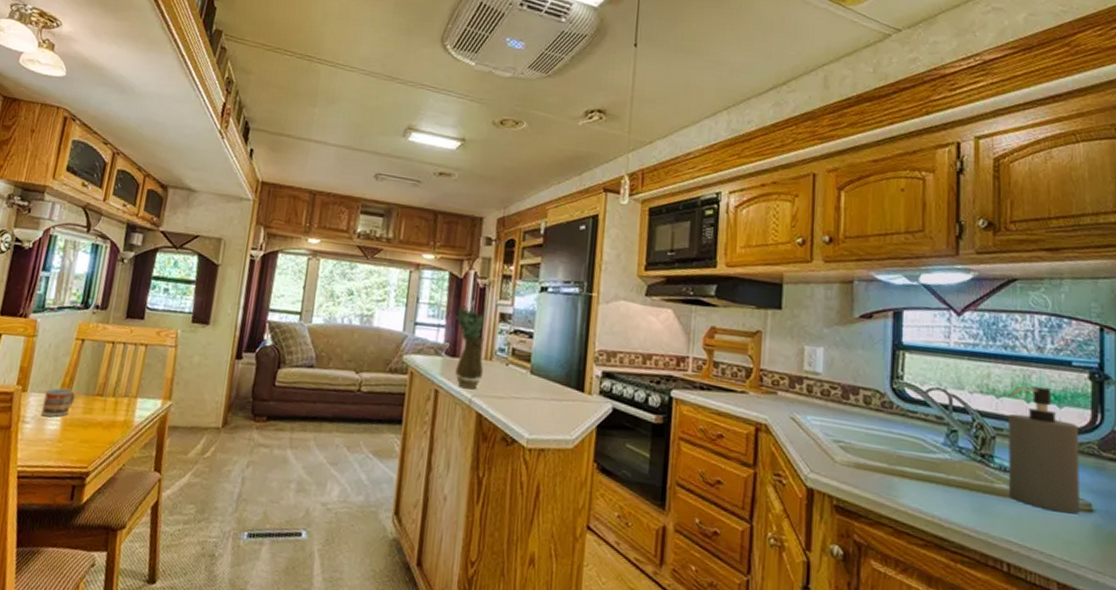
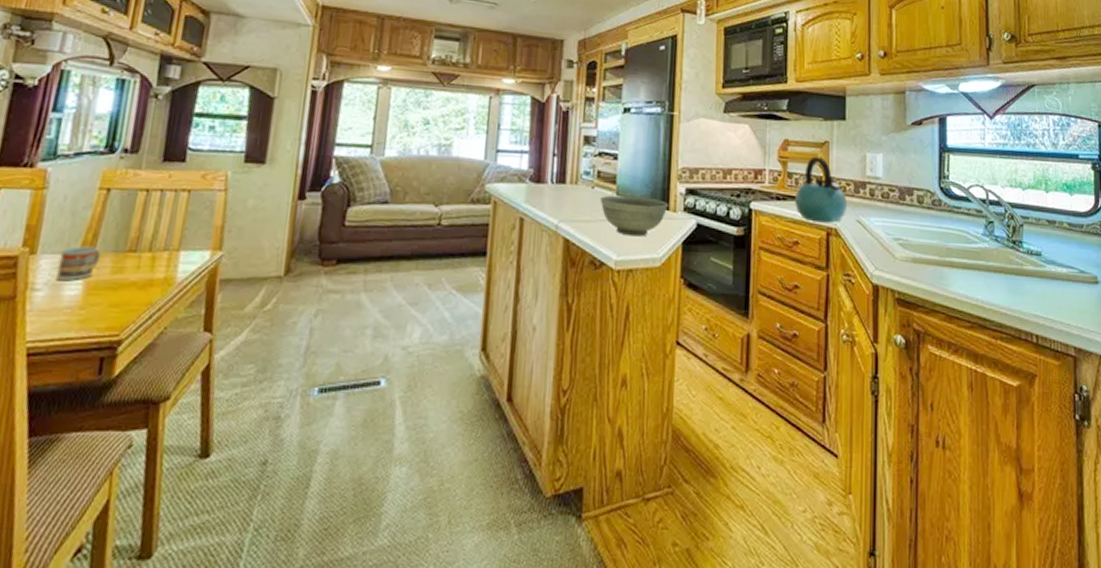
vase: present [455,304,485,390] -> none [539,128,570,215]
bowl: none [513,373,584,417] -> present [600,195,669,237]
kettle: none [720,346,781,418] -> present [795,156,848,223]
soap dispenser: present [1008,387,1079,514] -> none [1032,178,1089,287]

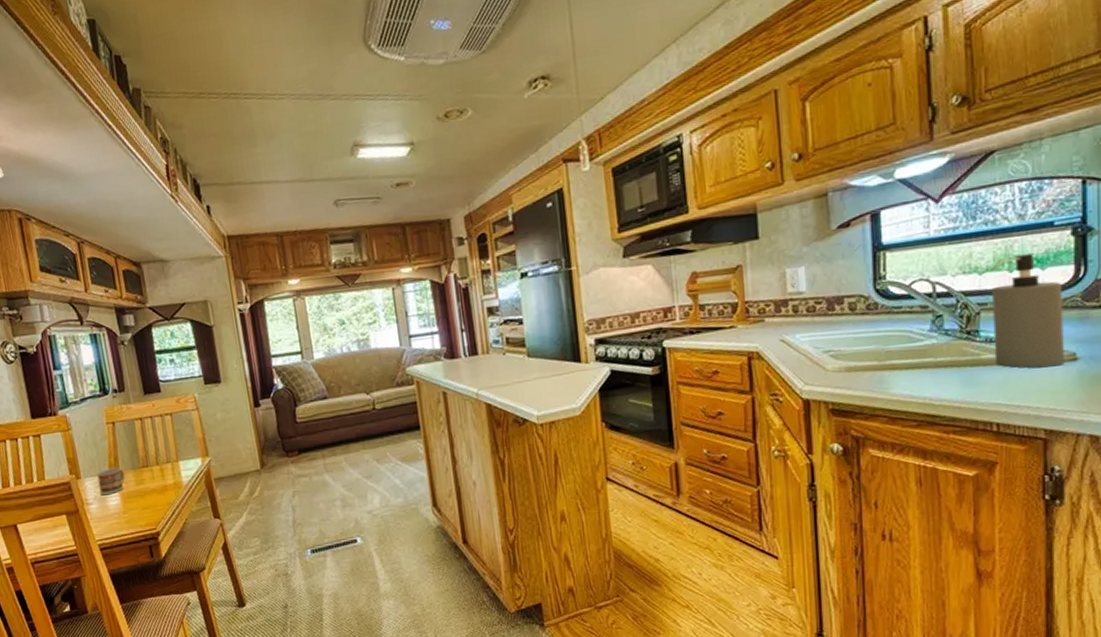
bowl: present [600,195,669,237] -> none [512,354,581,392]
kettle: present [795,156,848,223] -> none [710,282,769,349]
soap dispenser: none [1032,178,1089,287] -> present [992,253,1064,368]

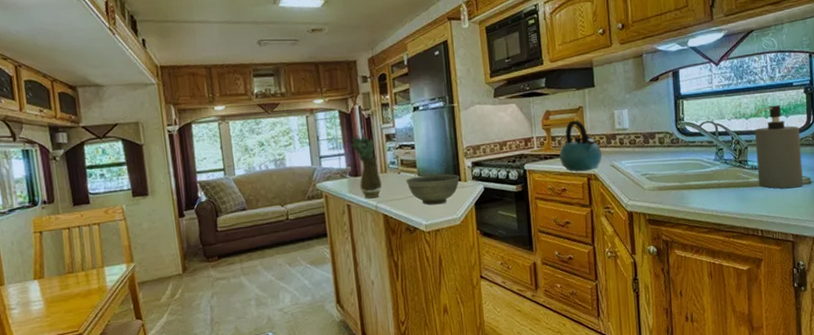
cup: present [97,467,125,496] -> none [21,273,50,301]
vase: none [446,308,484,385] -> present [351,134,383,199]
bowl: none [512,354,581,392] -> present [406,174,461,205]
kettle: none [710,282,769,349] -> present [559,120,603,171]

